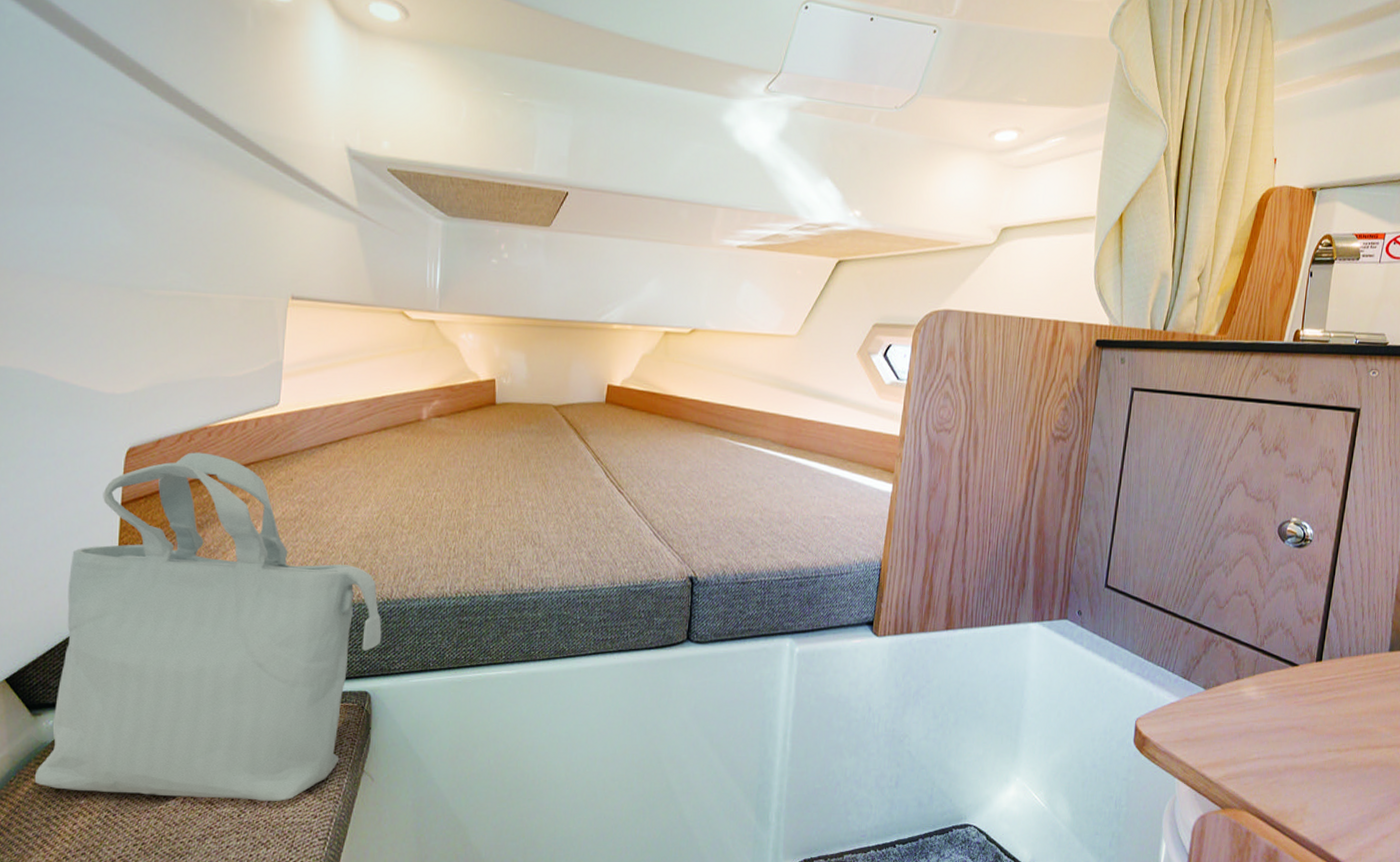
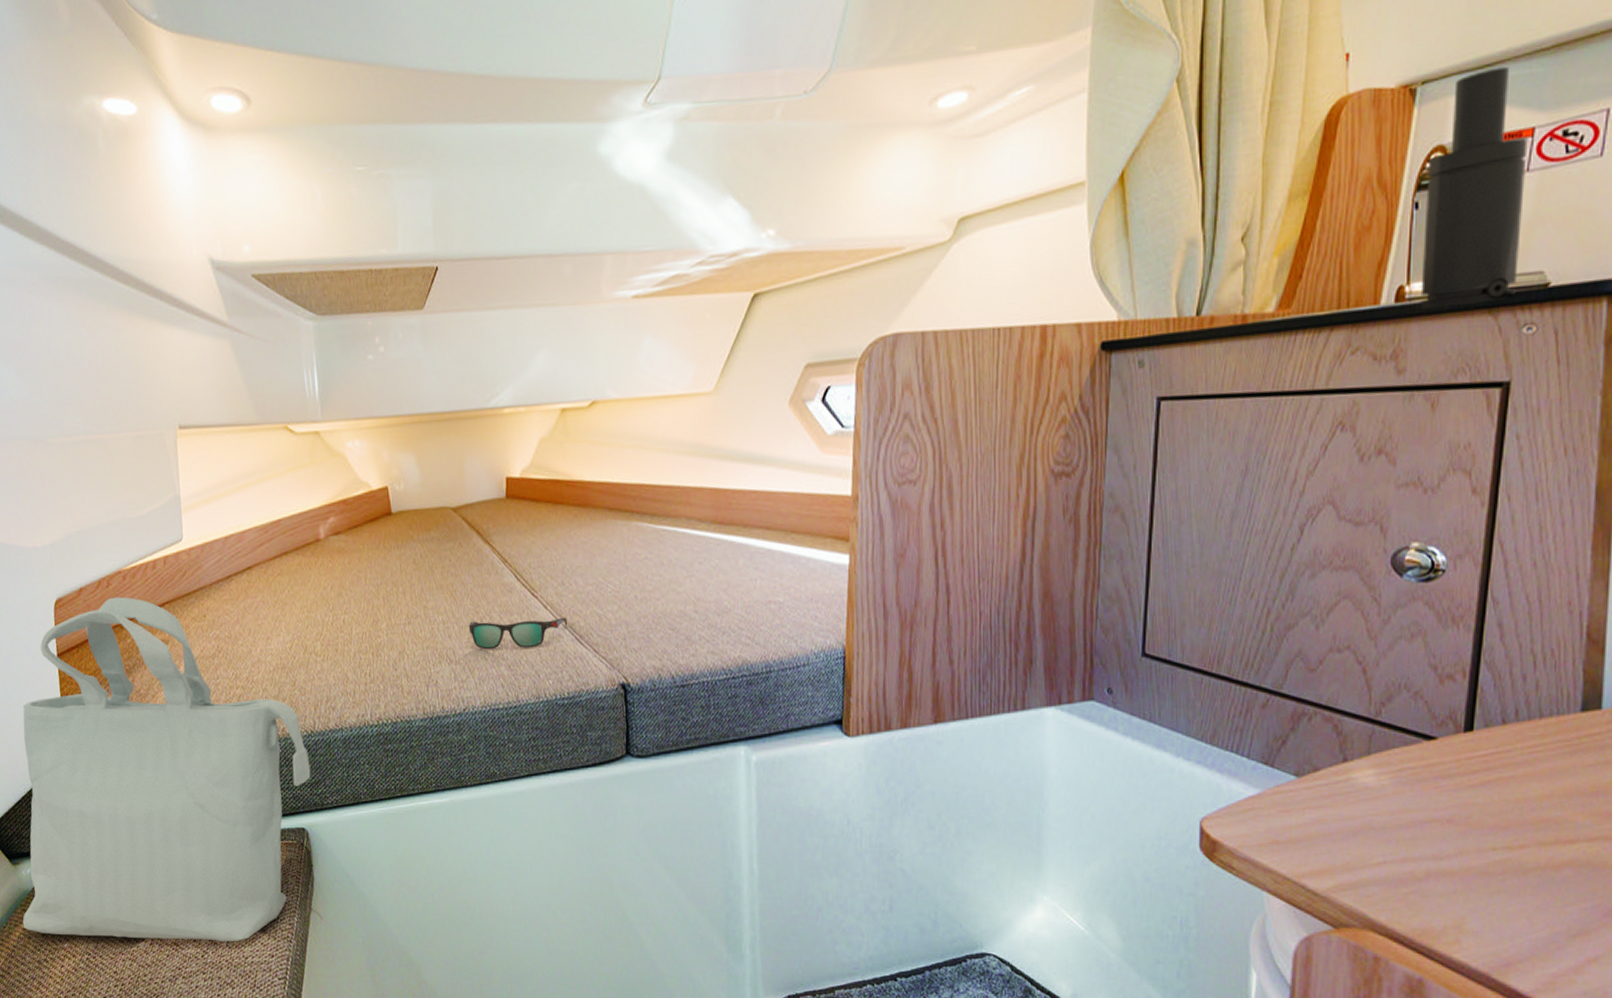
sunglasses: none [555,509,648,538] -> present [468,617,568,650]
soap dispenser: none [1308,187,1381,350] -> present [1420,66,1528,309]

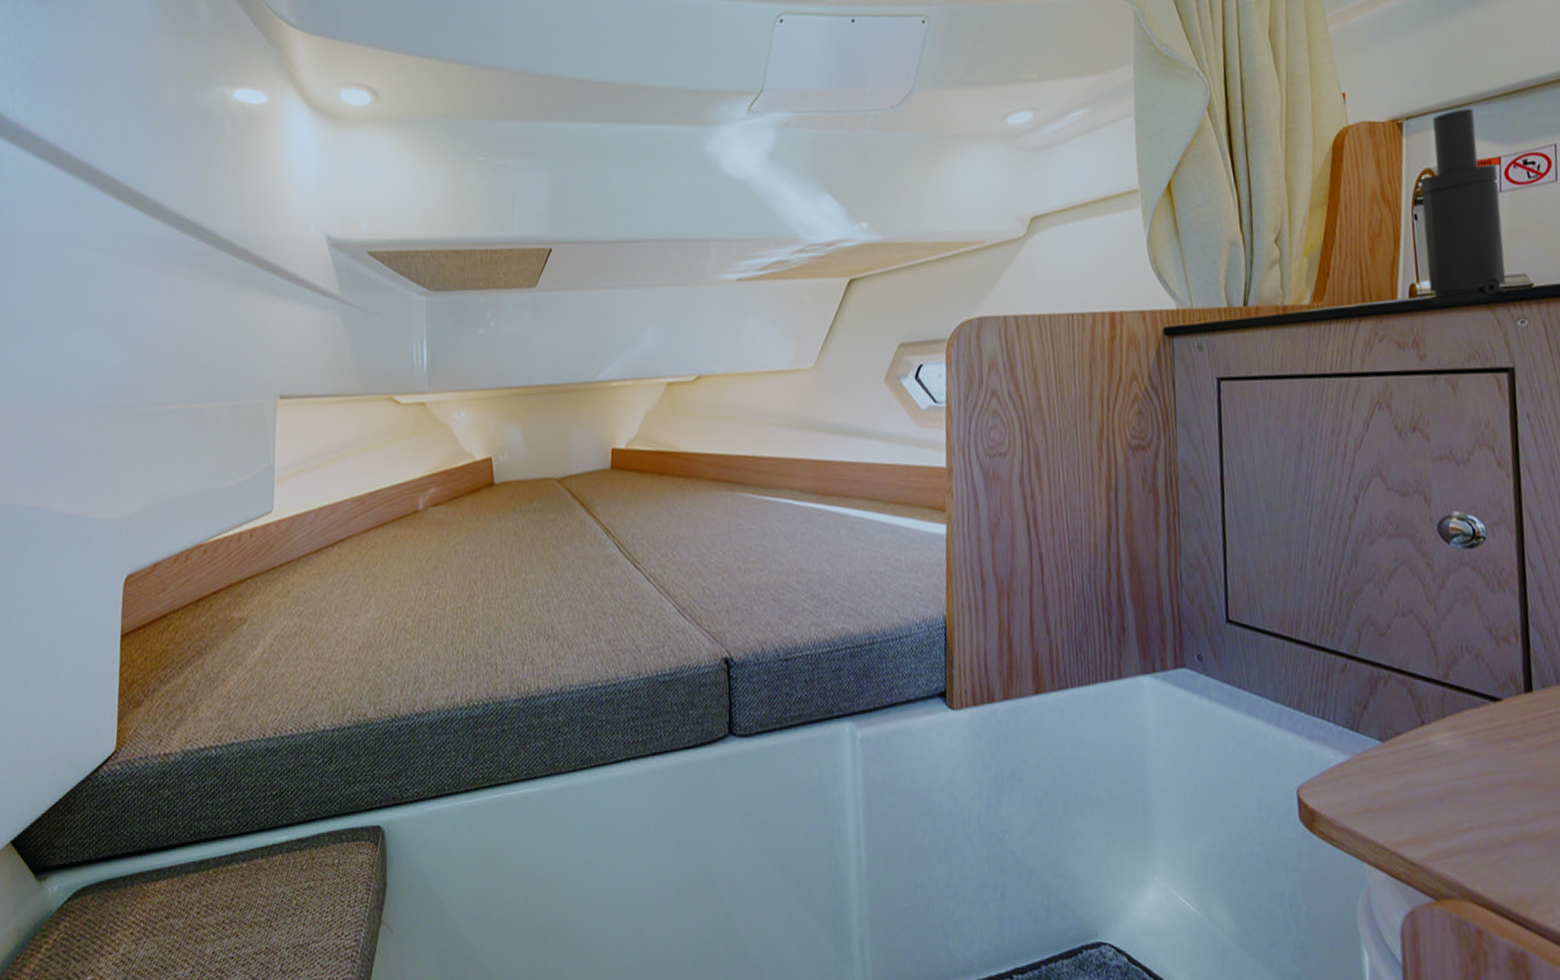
tote bag: present [22,597,311,942] -> none [40,572,392,966]
sunglasses: present [468,617,568,650] -> none [568,589,671,624]

